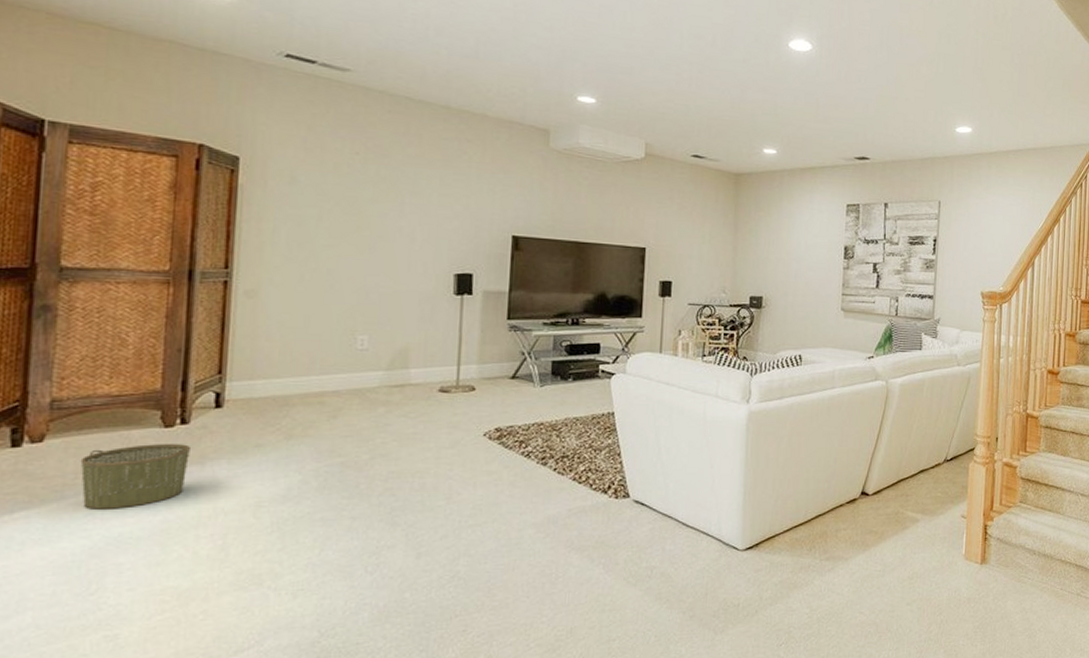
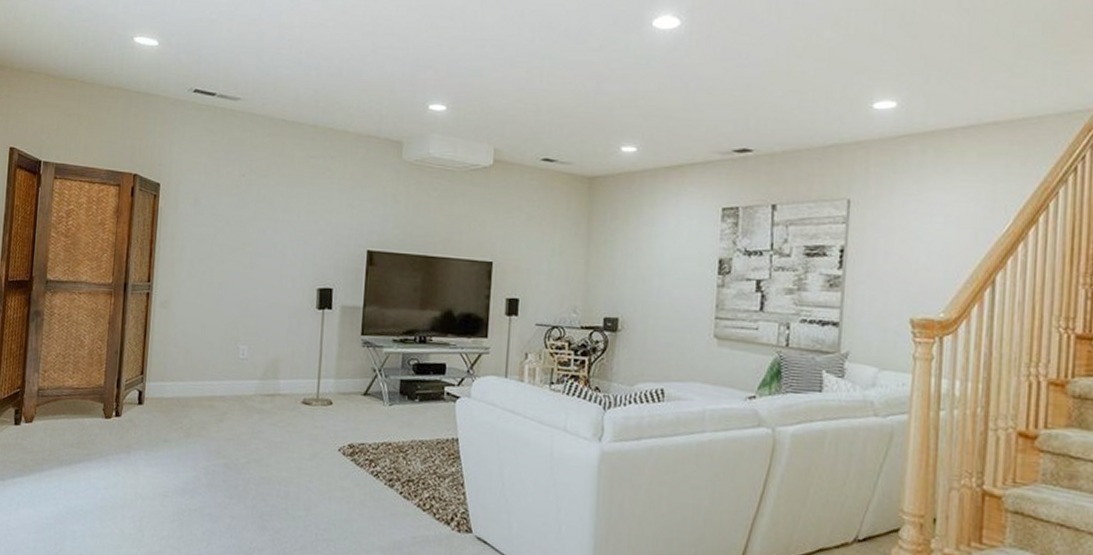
basket: present [80,444,190,510] -> none [53,431,121,485]

